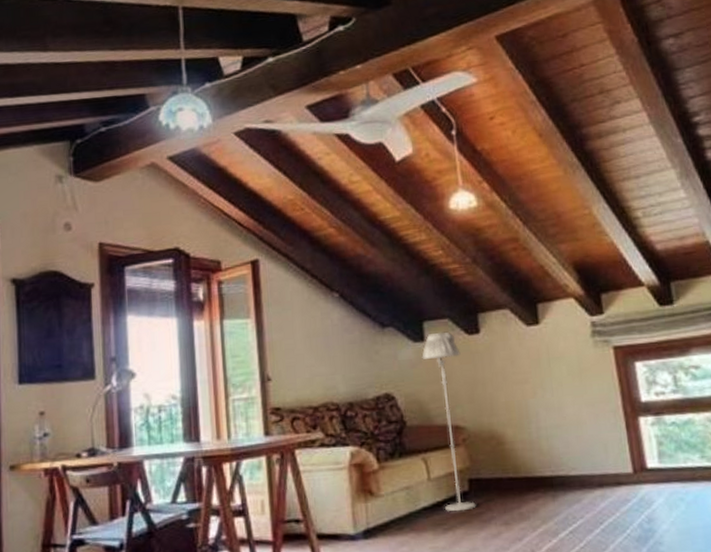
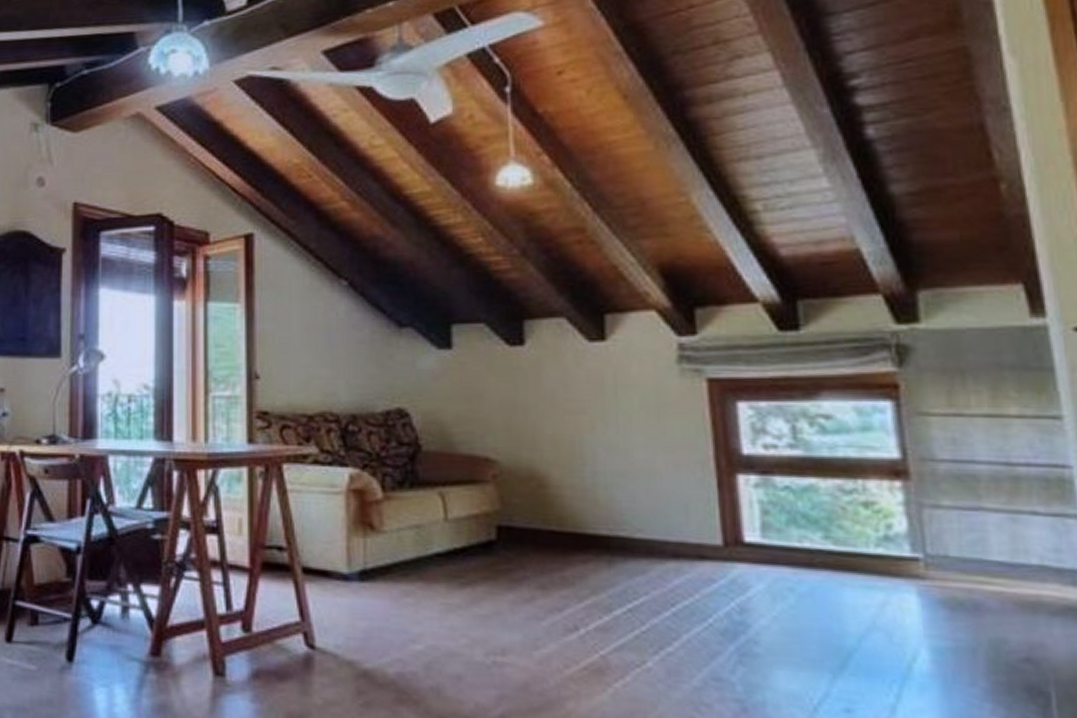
floor lamp: present [422,331,476,512] -> none [447,339,505,564]

